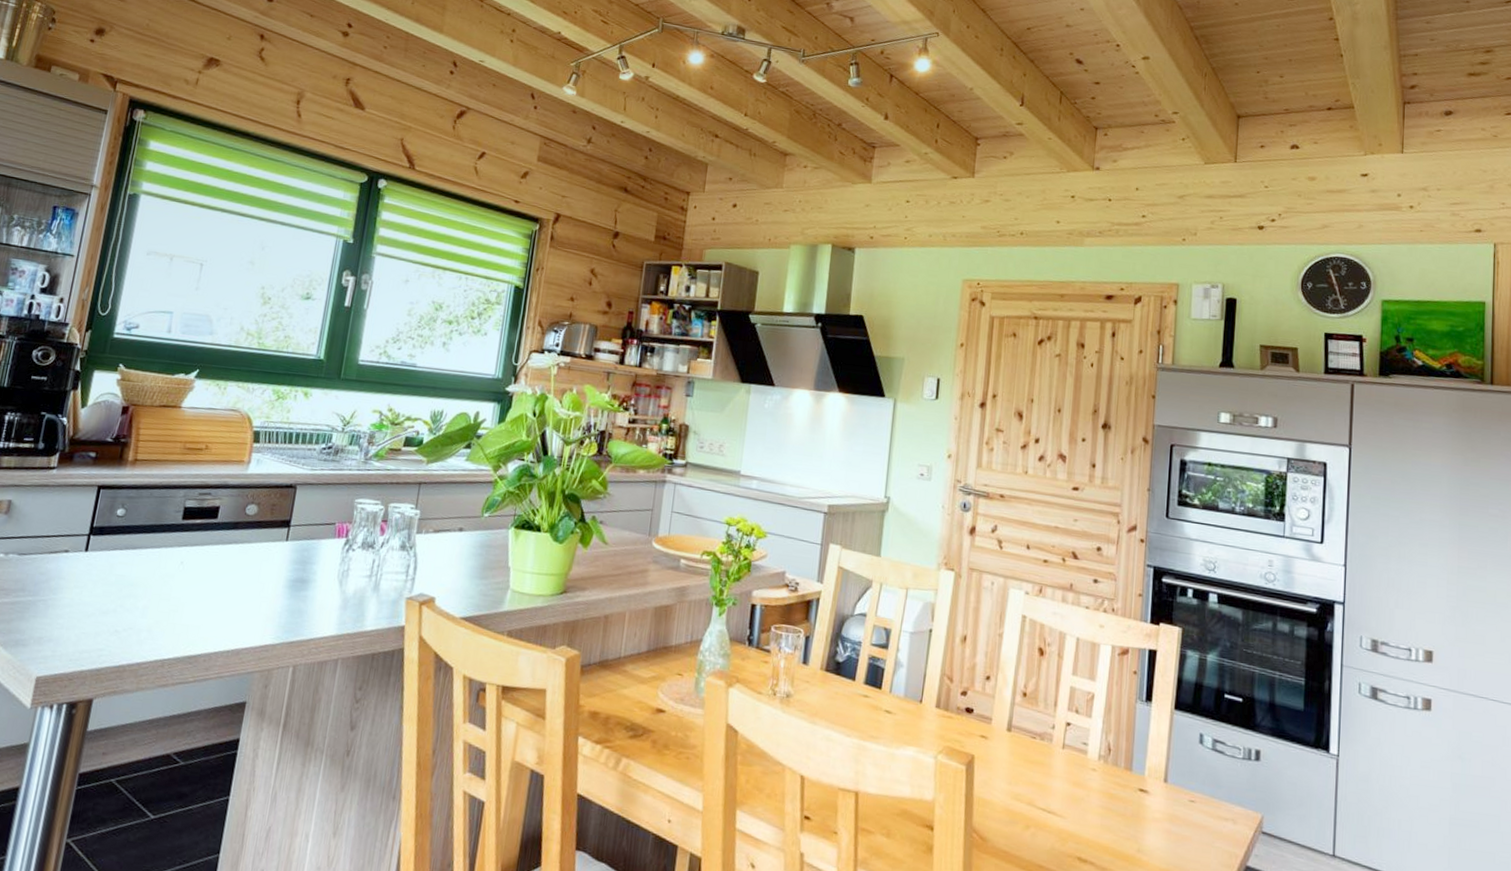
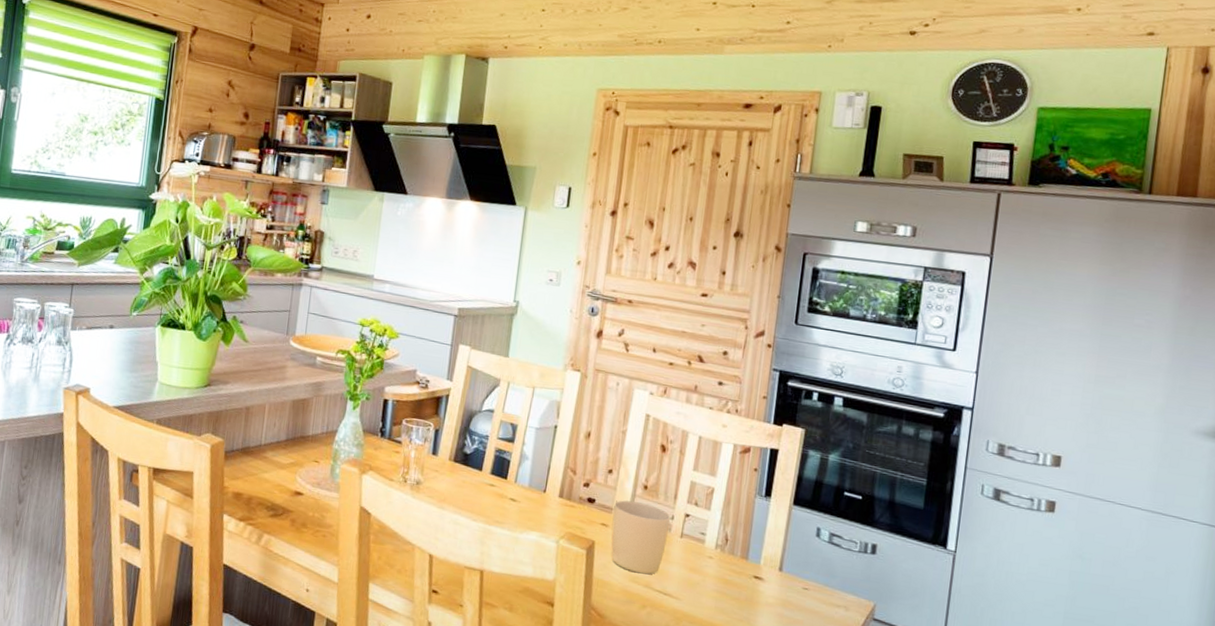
mug: none [991,709,1051,791] -> present [611,500,670,575]

